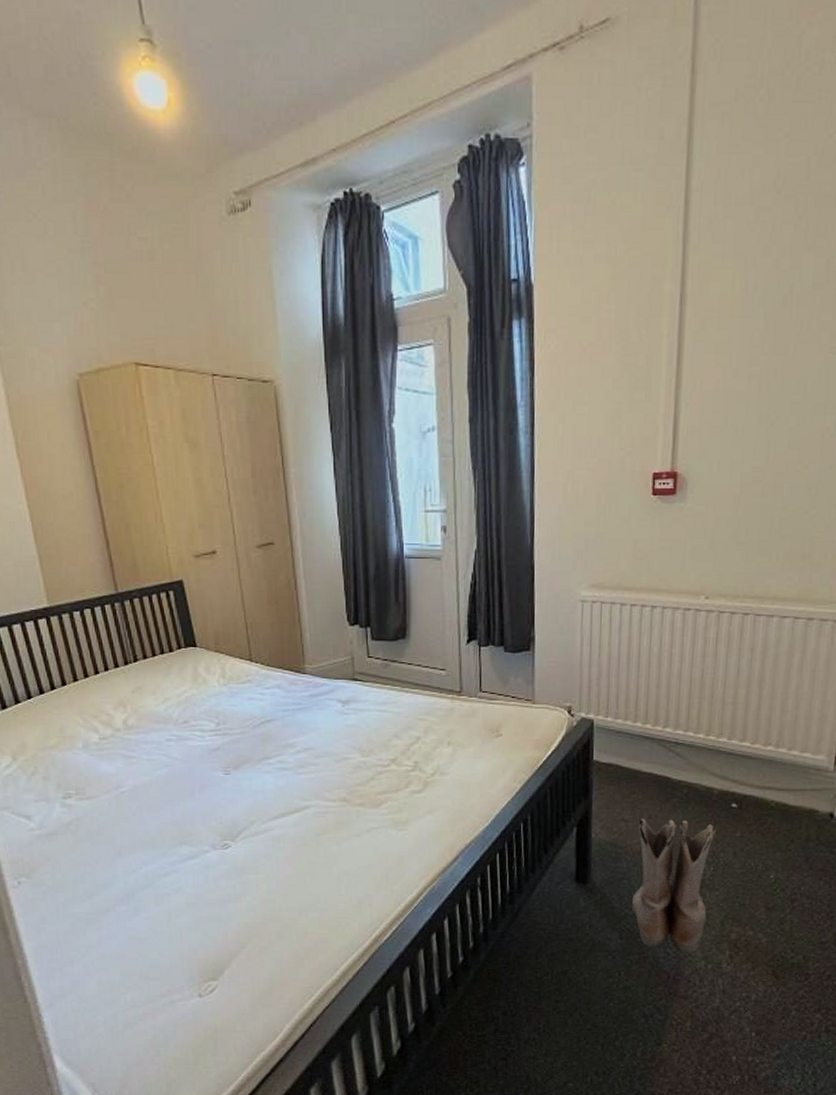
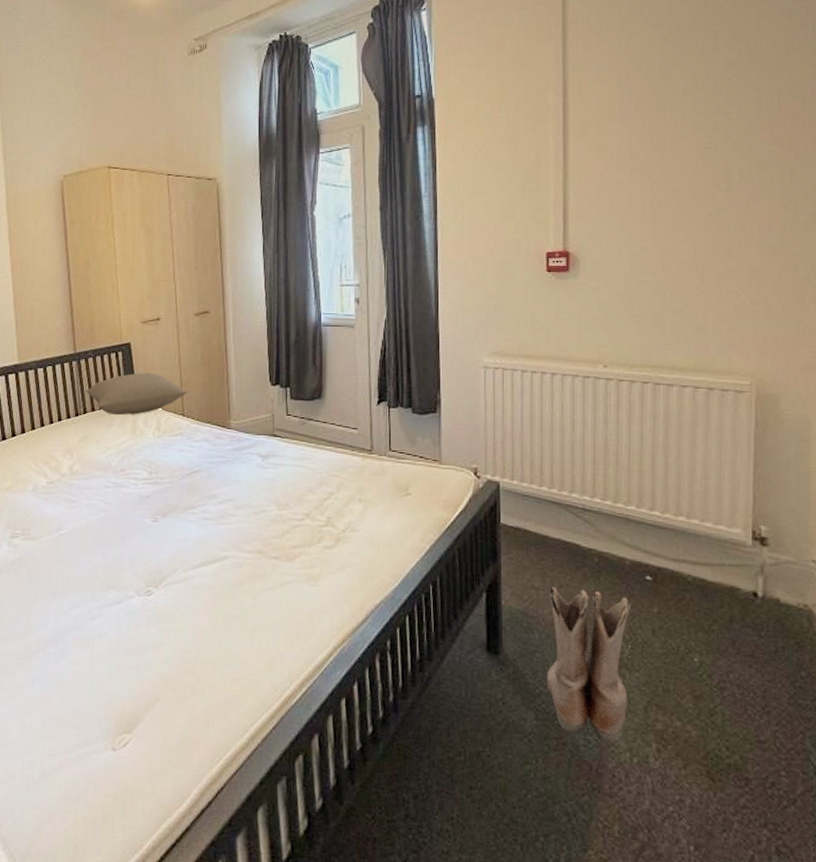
pillow: none [133,614,256,662] -> present [85,372,189,415]

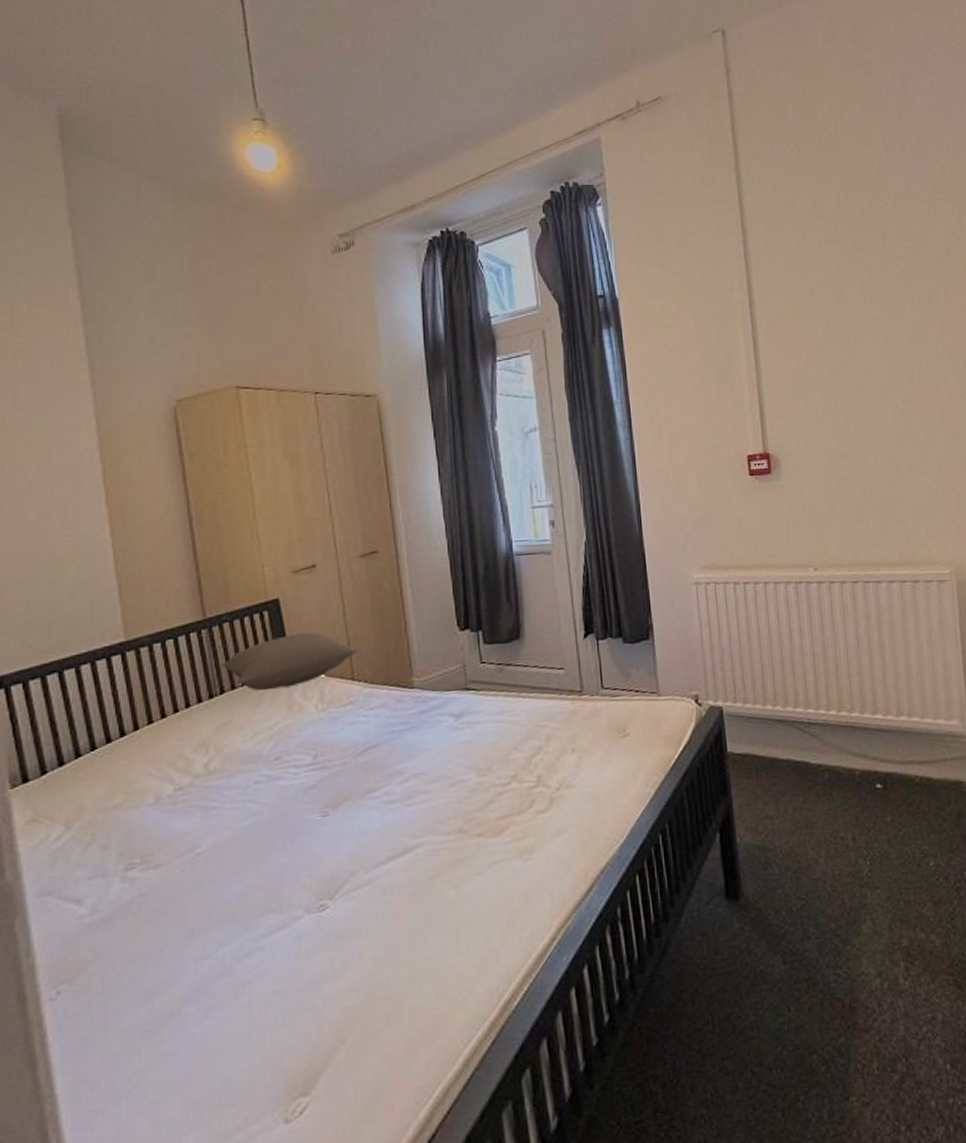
boots: present [547,586,632,742] -> none [783,808,873,972]

